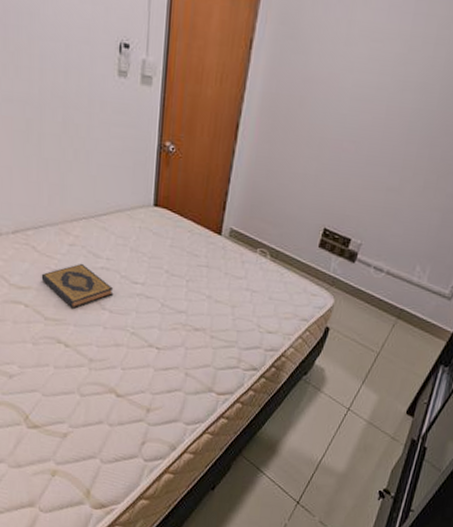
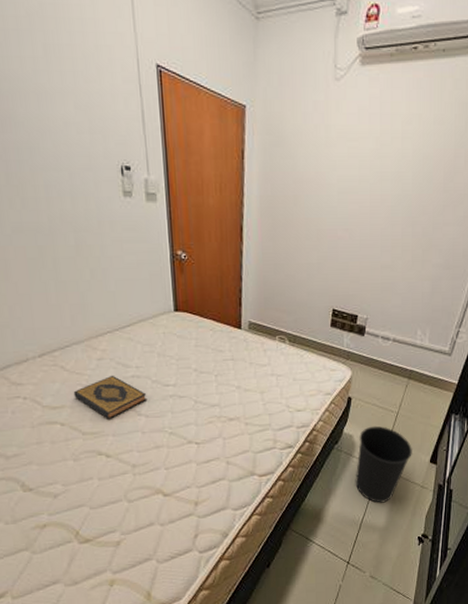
wastebasket: none [318,362,389,448] -> present [355,425,412,503]

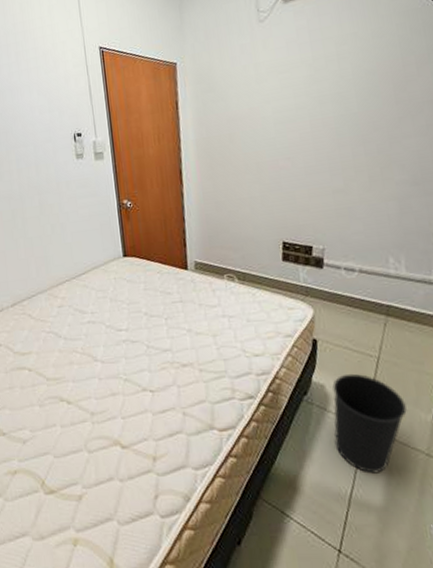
hardback book: present [73,375,147,419] -> none [39,321,103,365]

